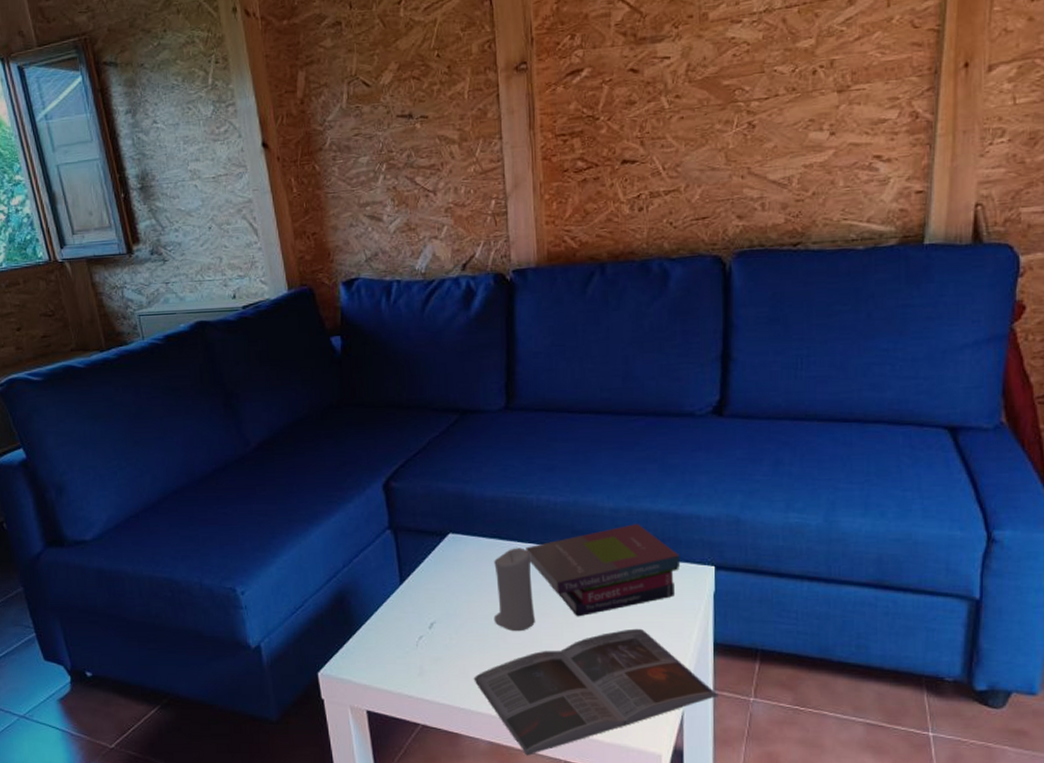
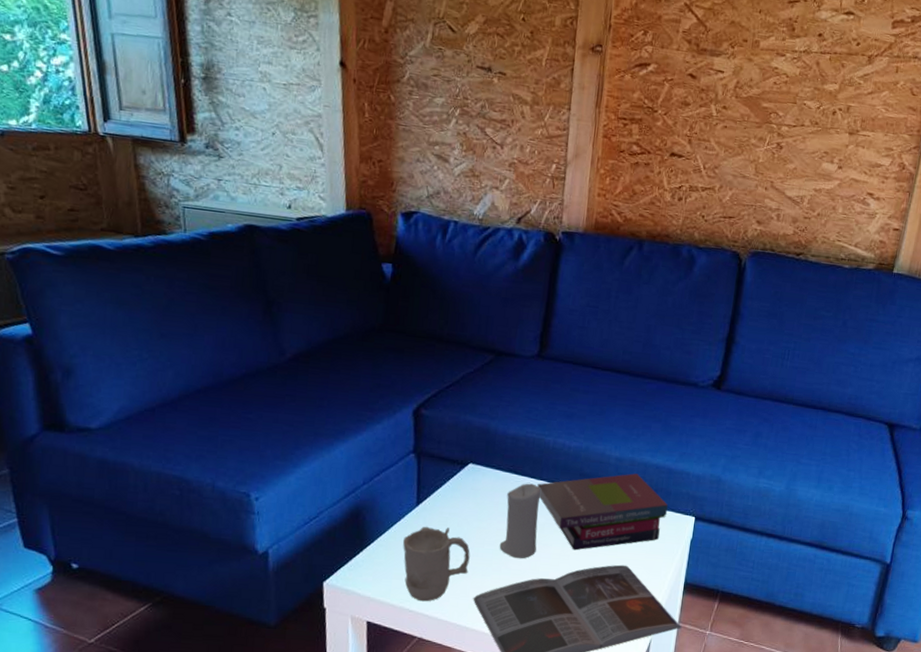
mug: none [391,604,465,686] -> present [402,526,470,602]

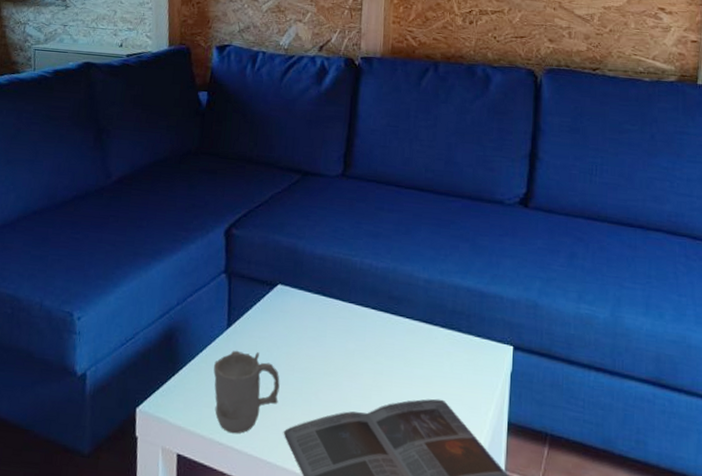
candle: present [499,483,542,559] -> none [309,305,350,389]
books: present [537,473,669,551] -> none [346,296,484,381]

